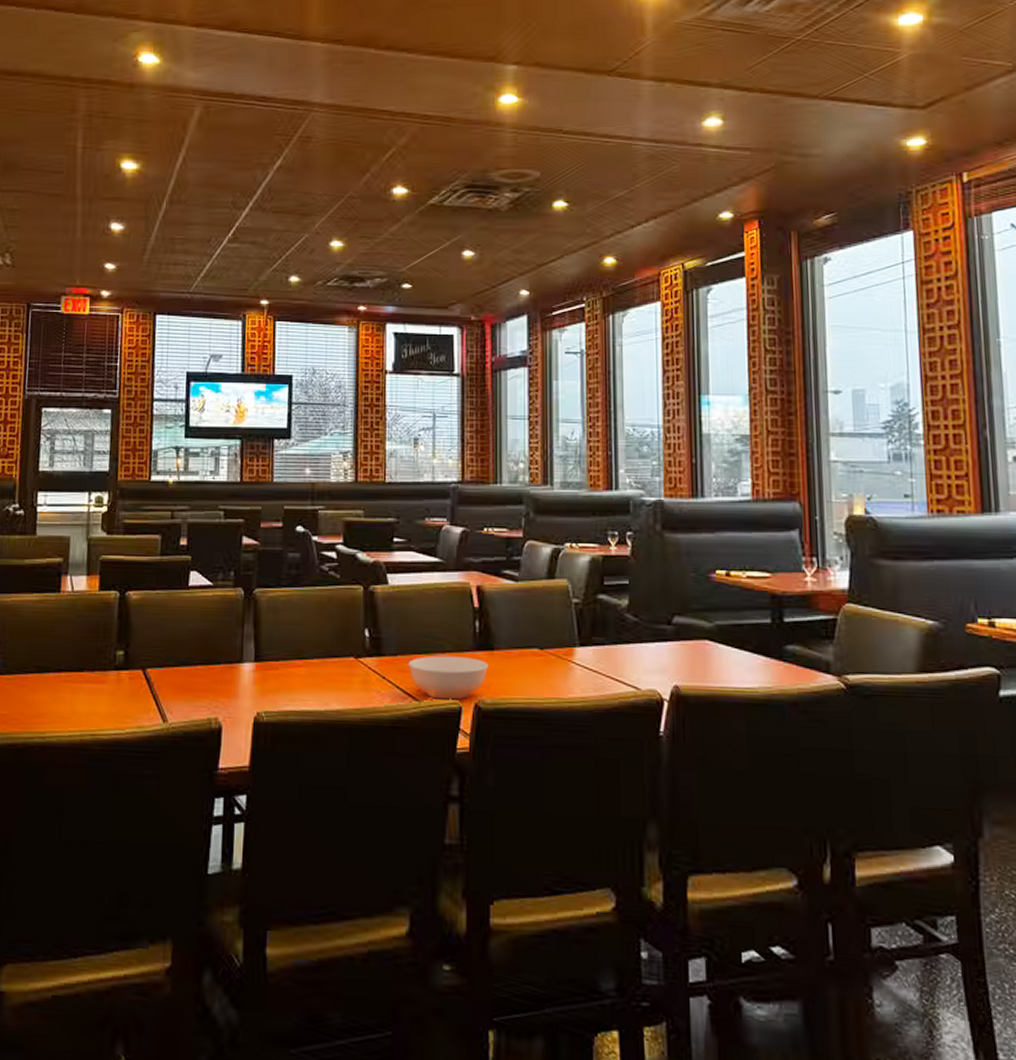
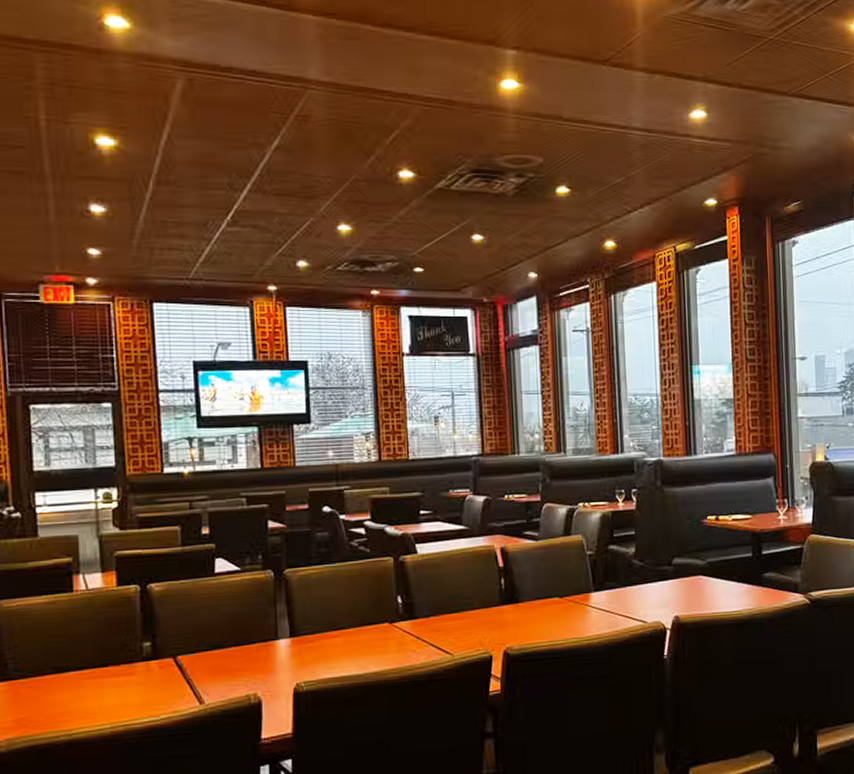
bowl: present [408,655,489,700] -> none [440,611,515,651]

